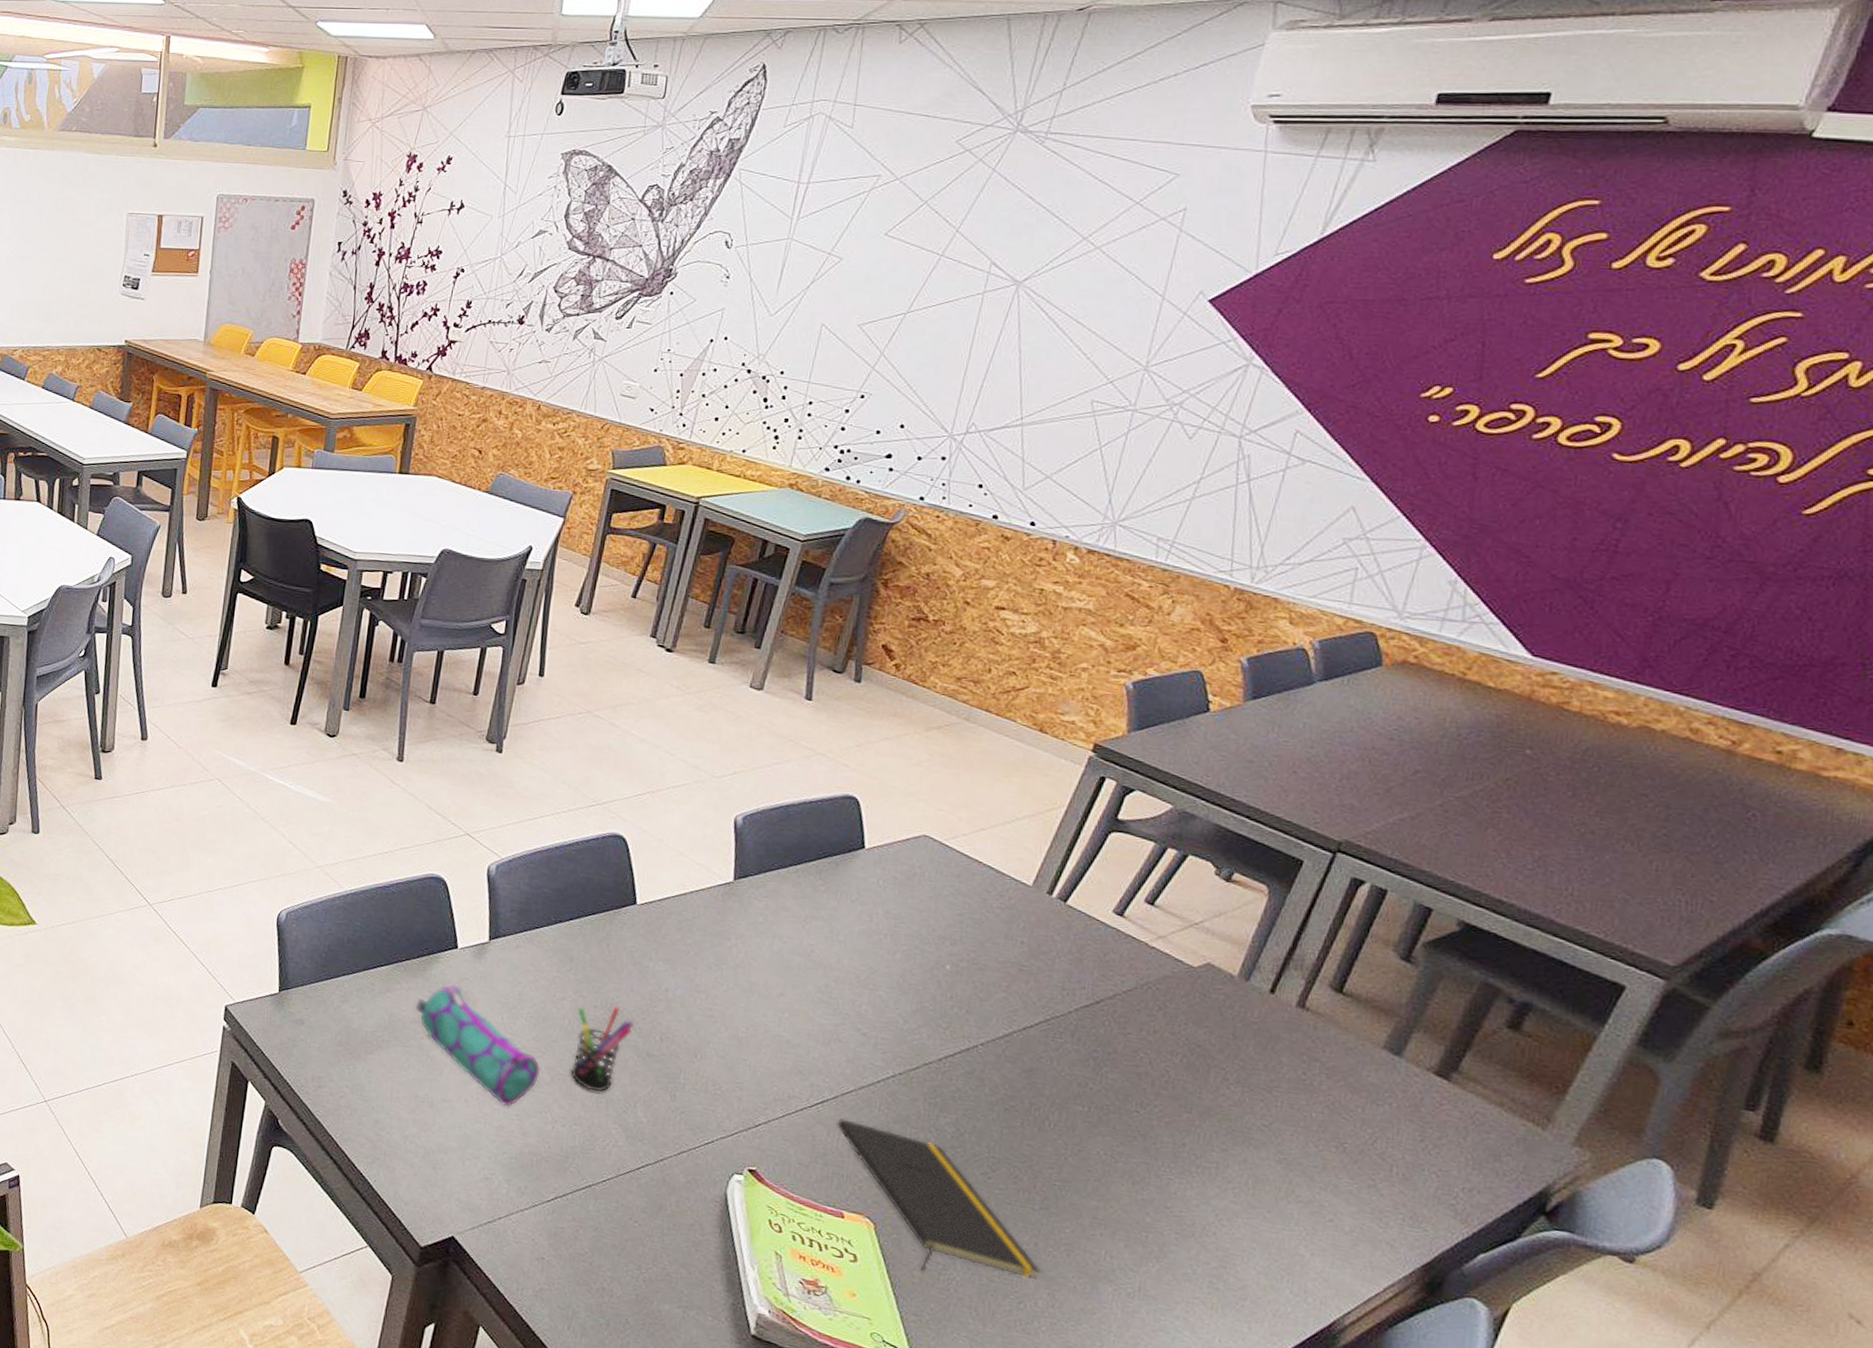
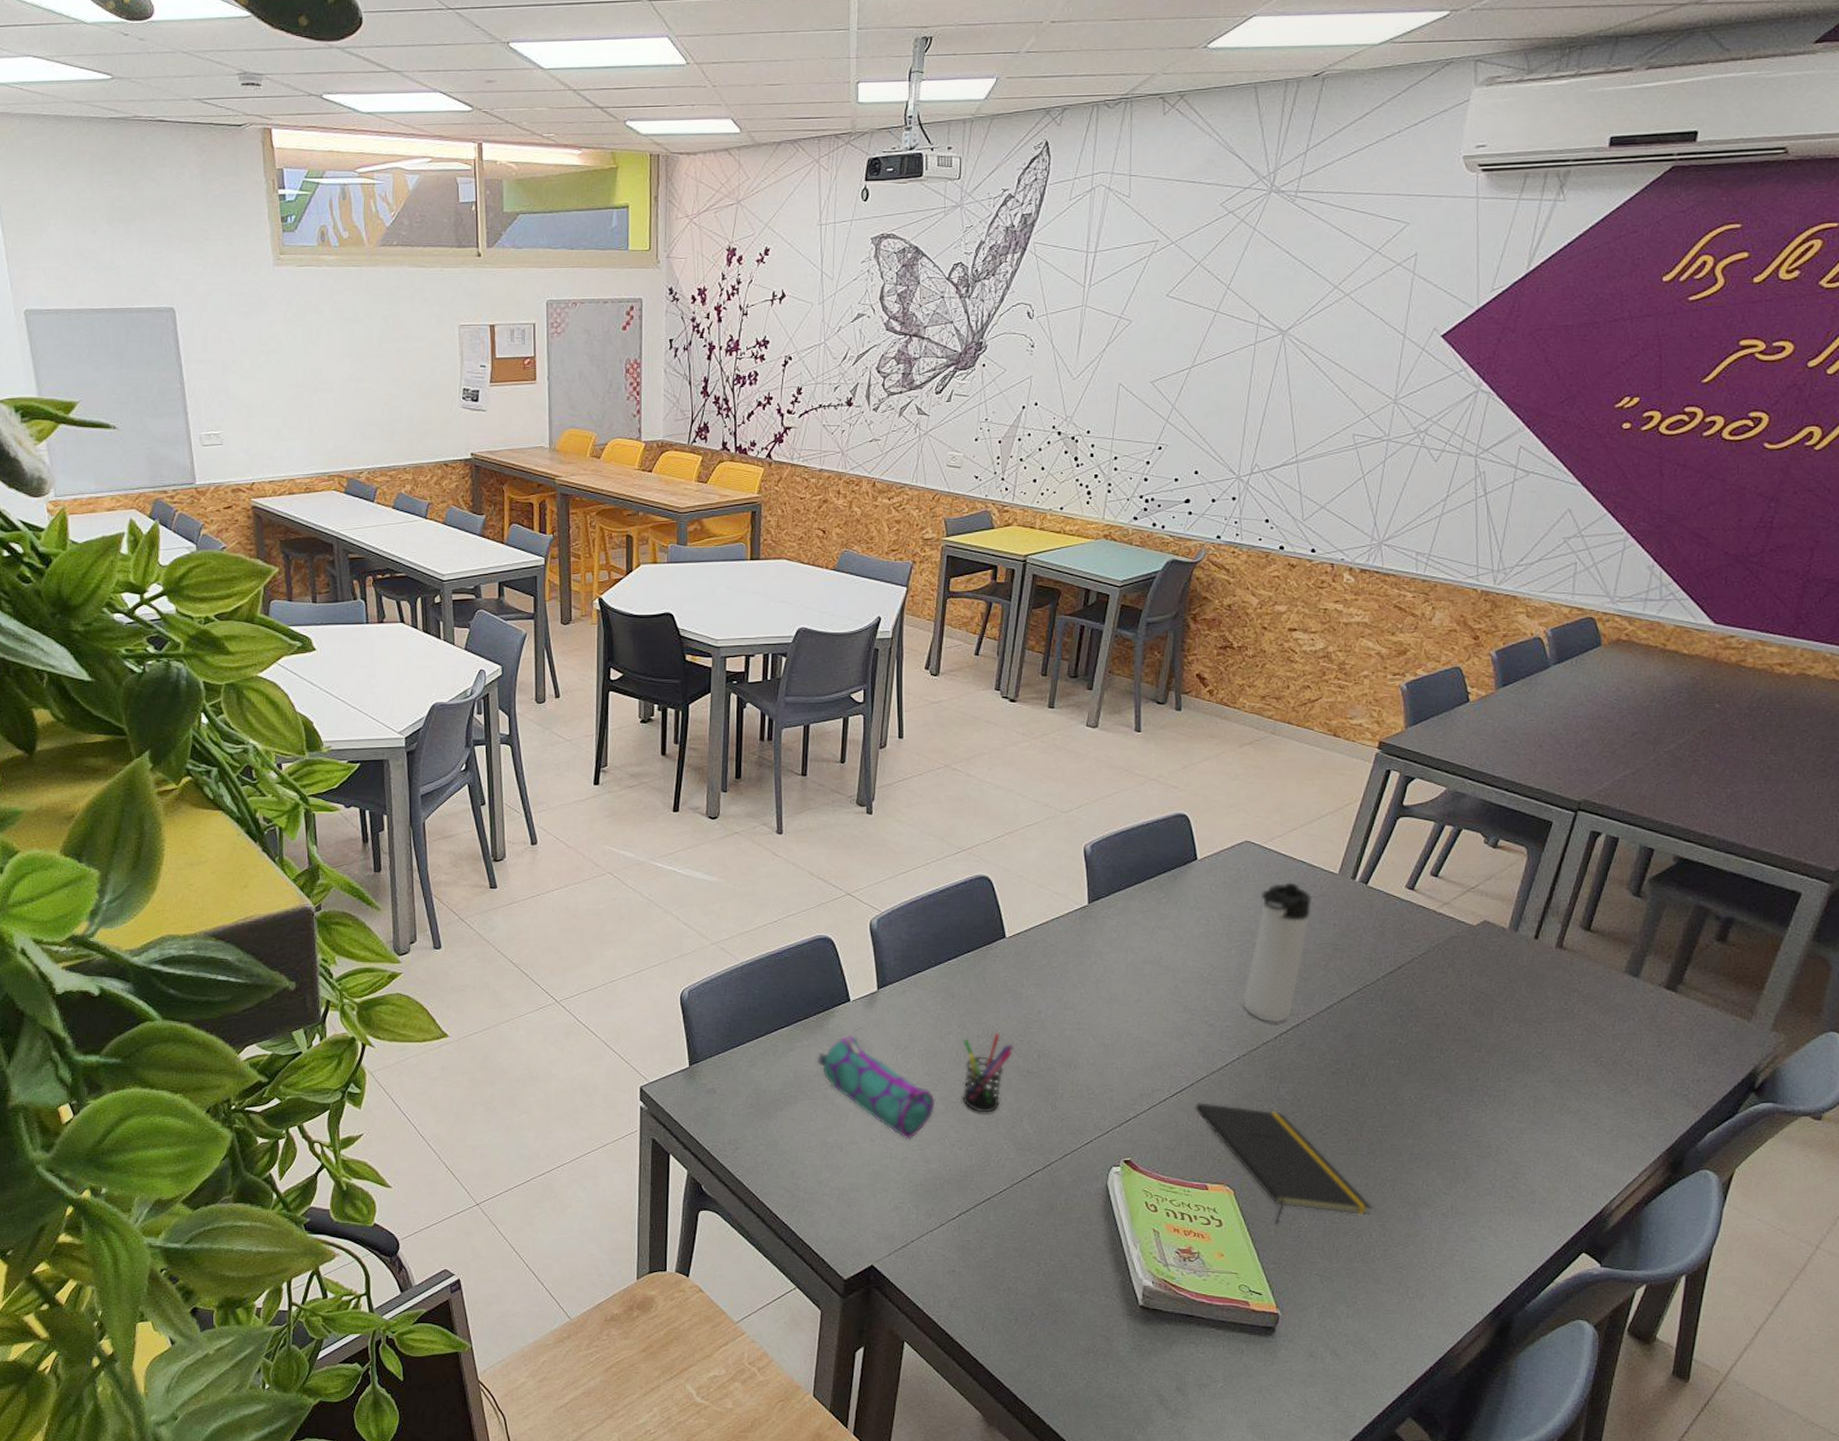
thermos bottle: none [904,887,997,1044] -> present [1243,882,1312,1023]

